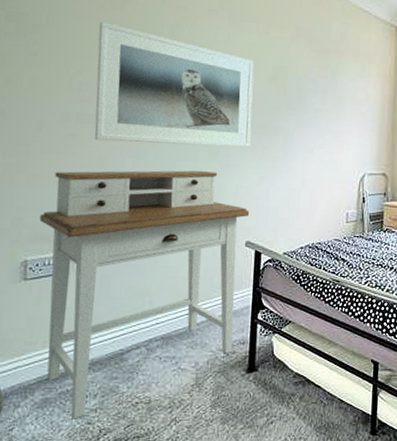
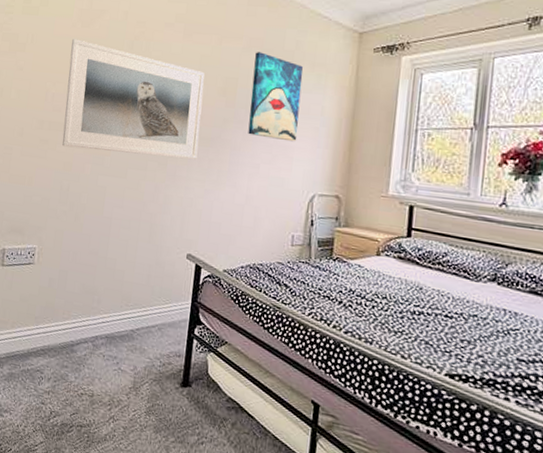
desk: present [39,170,250,419] -> none [13,173,193,397]
wall art: none [300,41,349,127] -> present [248,52,303,142]

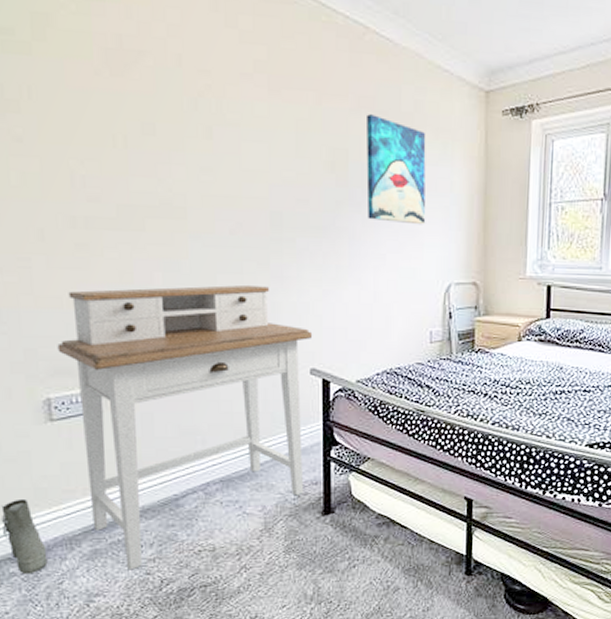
desk: none [13,173,193,397] -> present [57,284,313,570]
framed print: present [62,38,205,159] -> none [99,92,308,255]

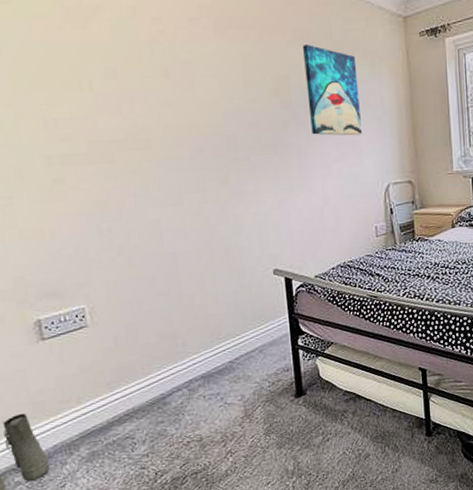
desk: present [57,284,313,570] -> none [43,201,277,467]

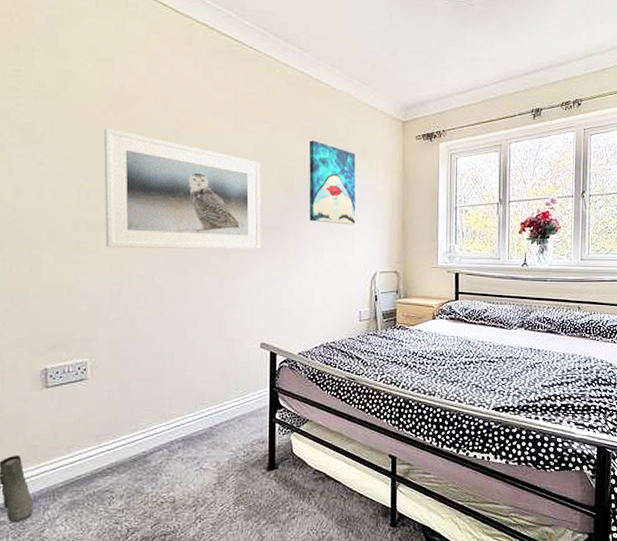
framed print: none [64,44,262,183] -> present [104,127,261,250]

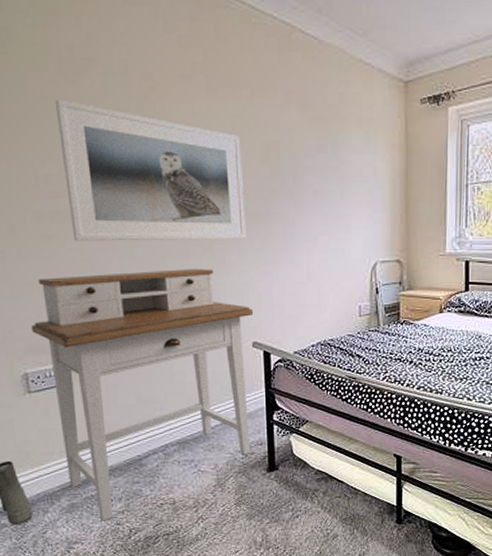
desk: none [56,274,263,520] -> present [31,268,254,521]
wall art: present [309,140,356,225] -> none [296,108,353,209]

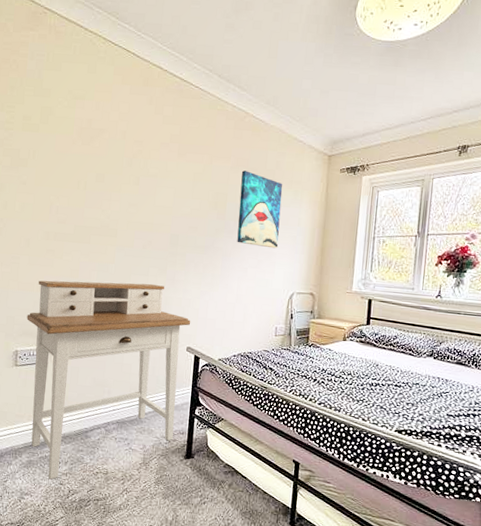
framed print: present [56,98,247,241] -> none [68,155,198,265]
wall art: none [296,108,353,209] -> present [237,170,283,249]

